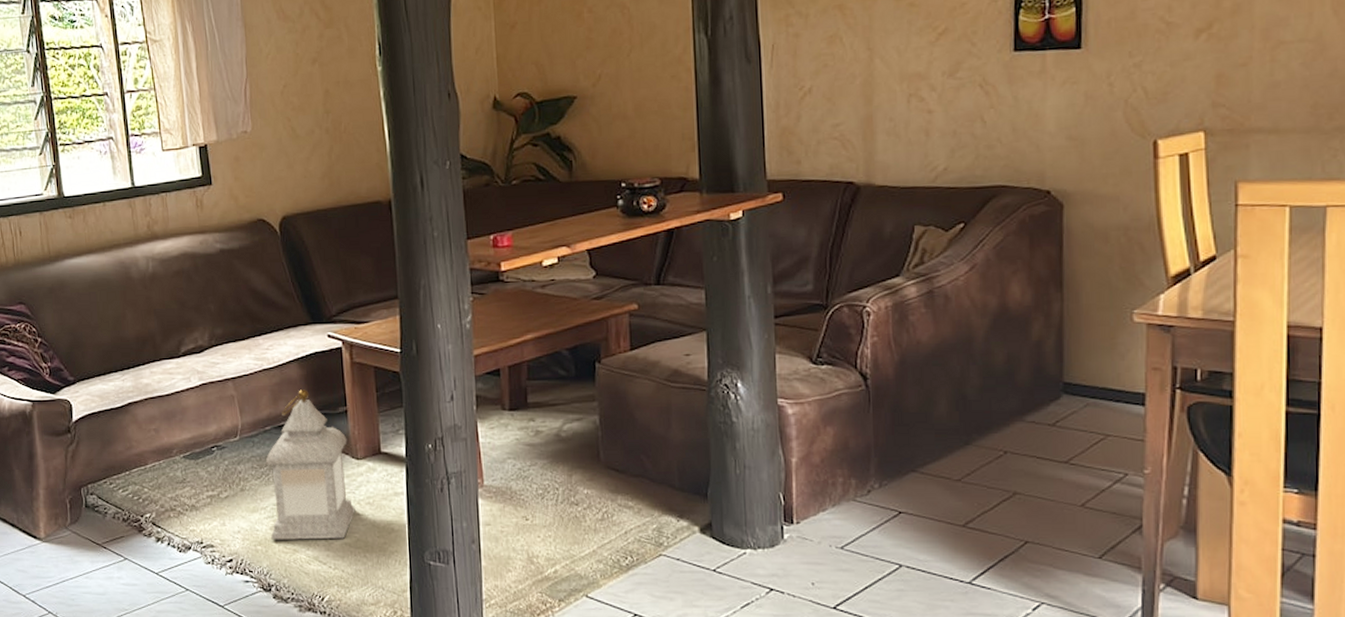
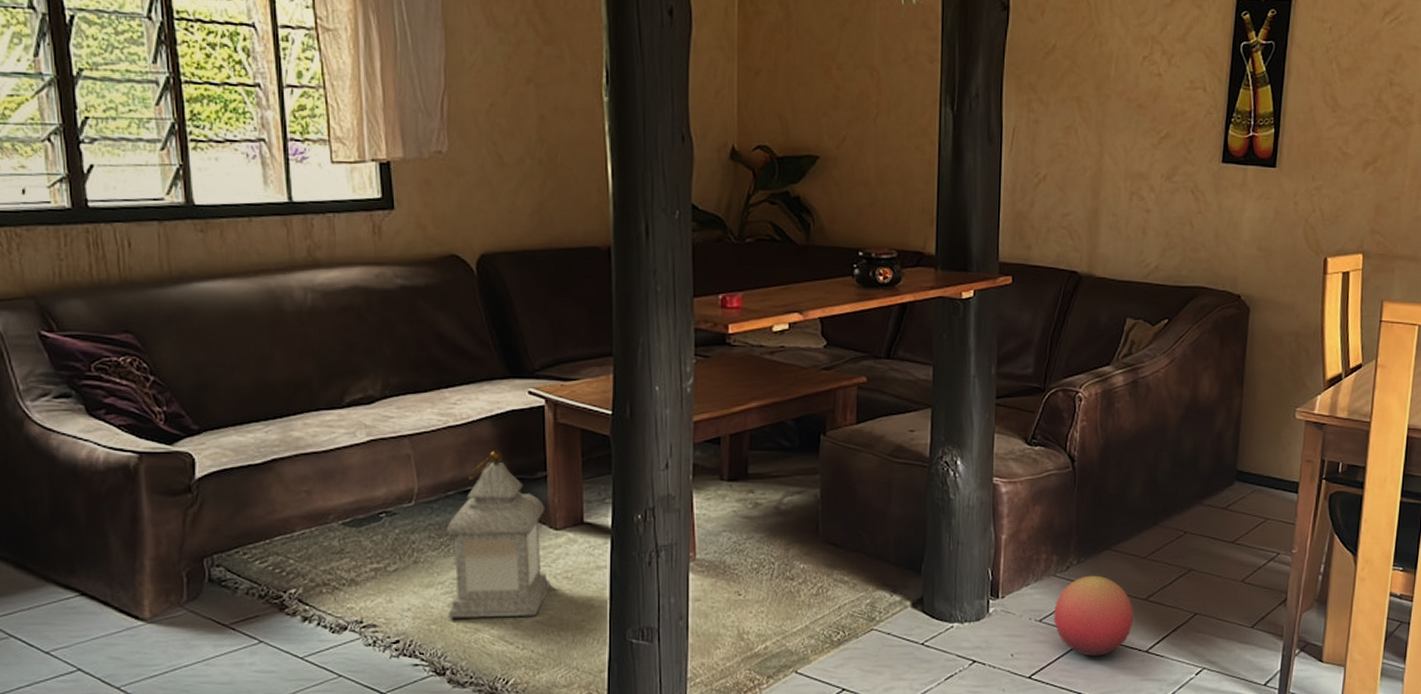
ball: none [856,499,951,587] -> present [1053,575,1134,657]

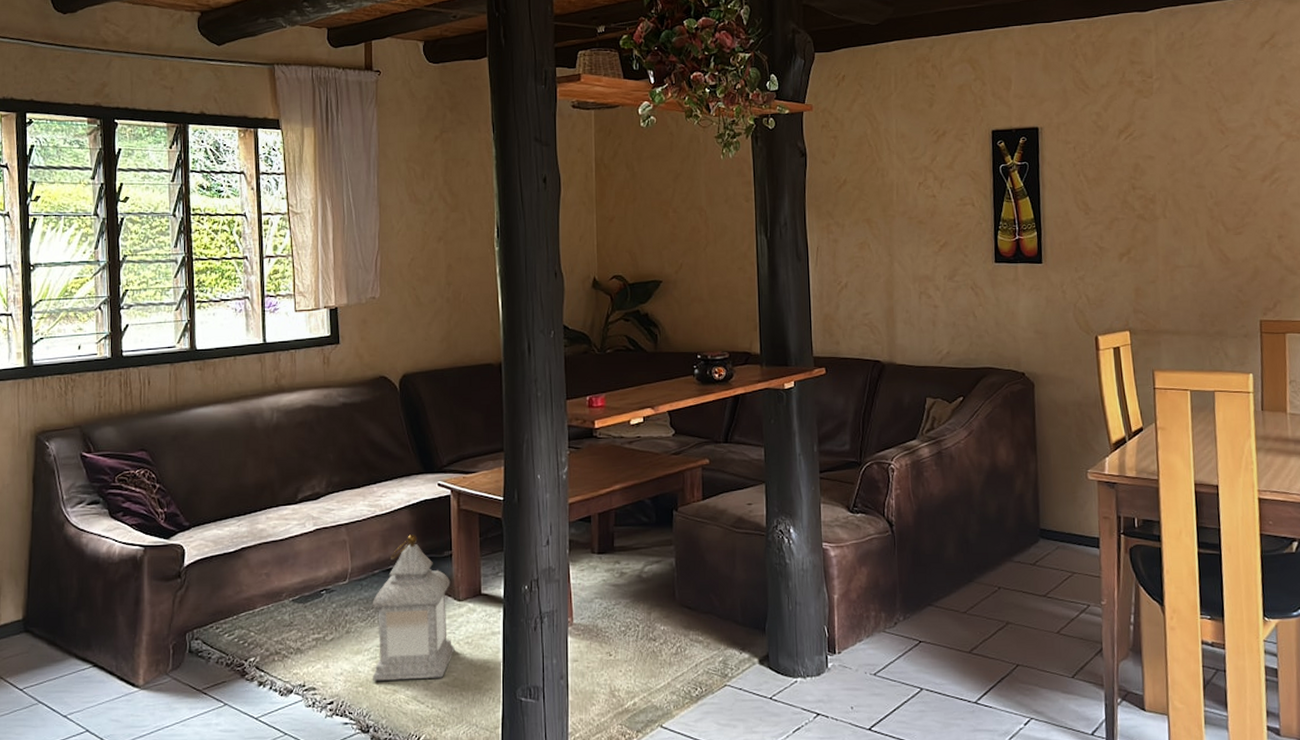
ball: present [1053,575,1134,657] -> none [886,630,961,708]

